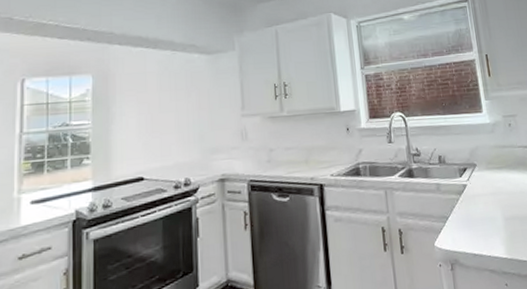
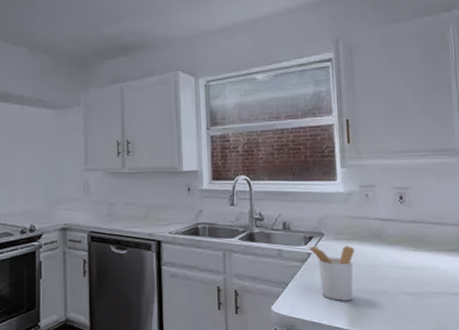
utensil holder: none [463,174,507,230] -> present [308,246,355,301]

